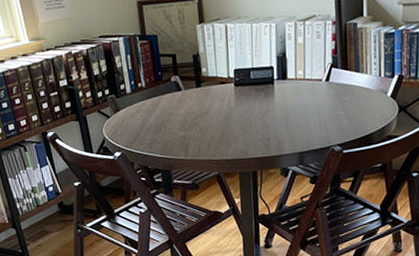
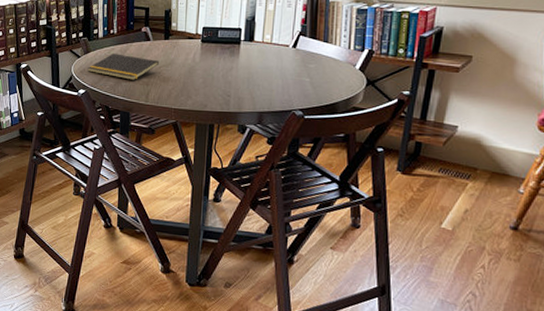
notepad: none [120,108,195,136] -> present [87,54,160,80]

